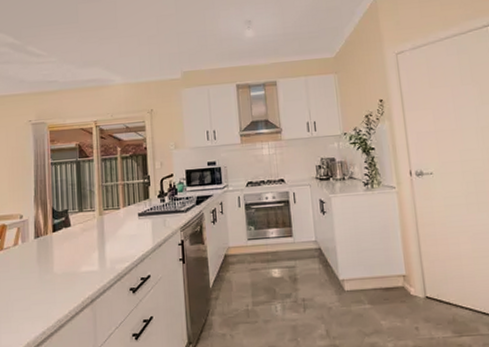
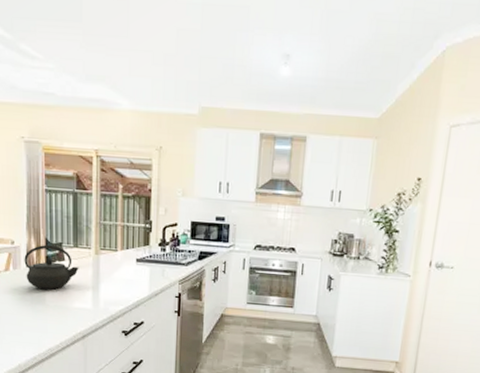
kettle: none [32,213,85,258] -> present [24,244,79,290]

